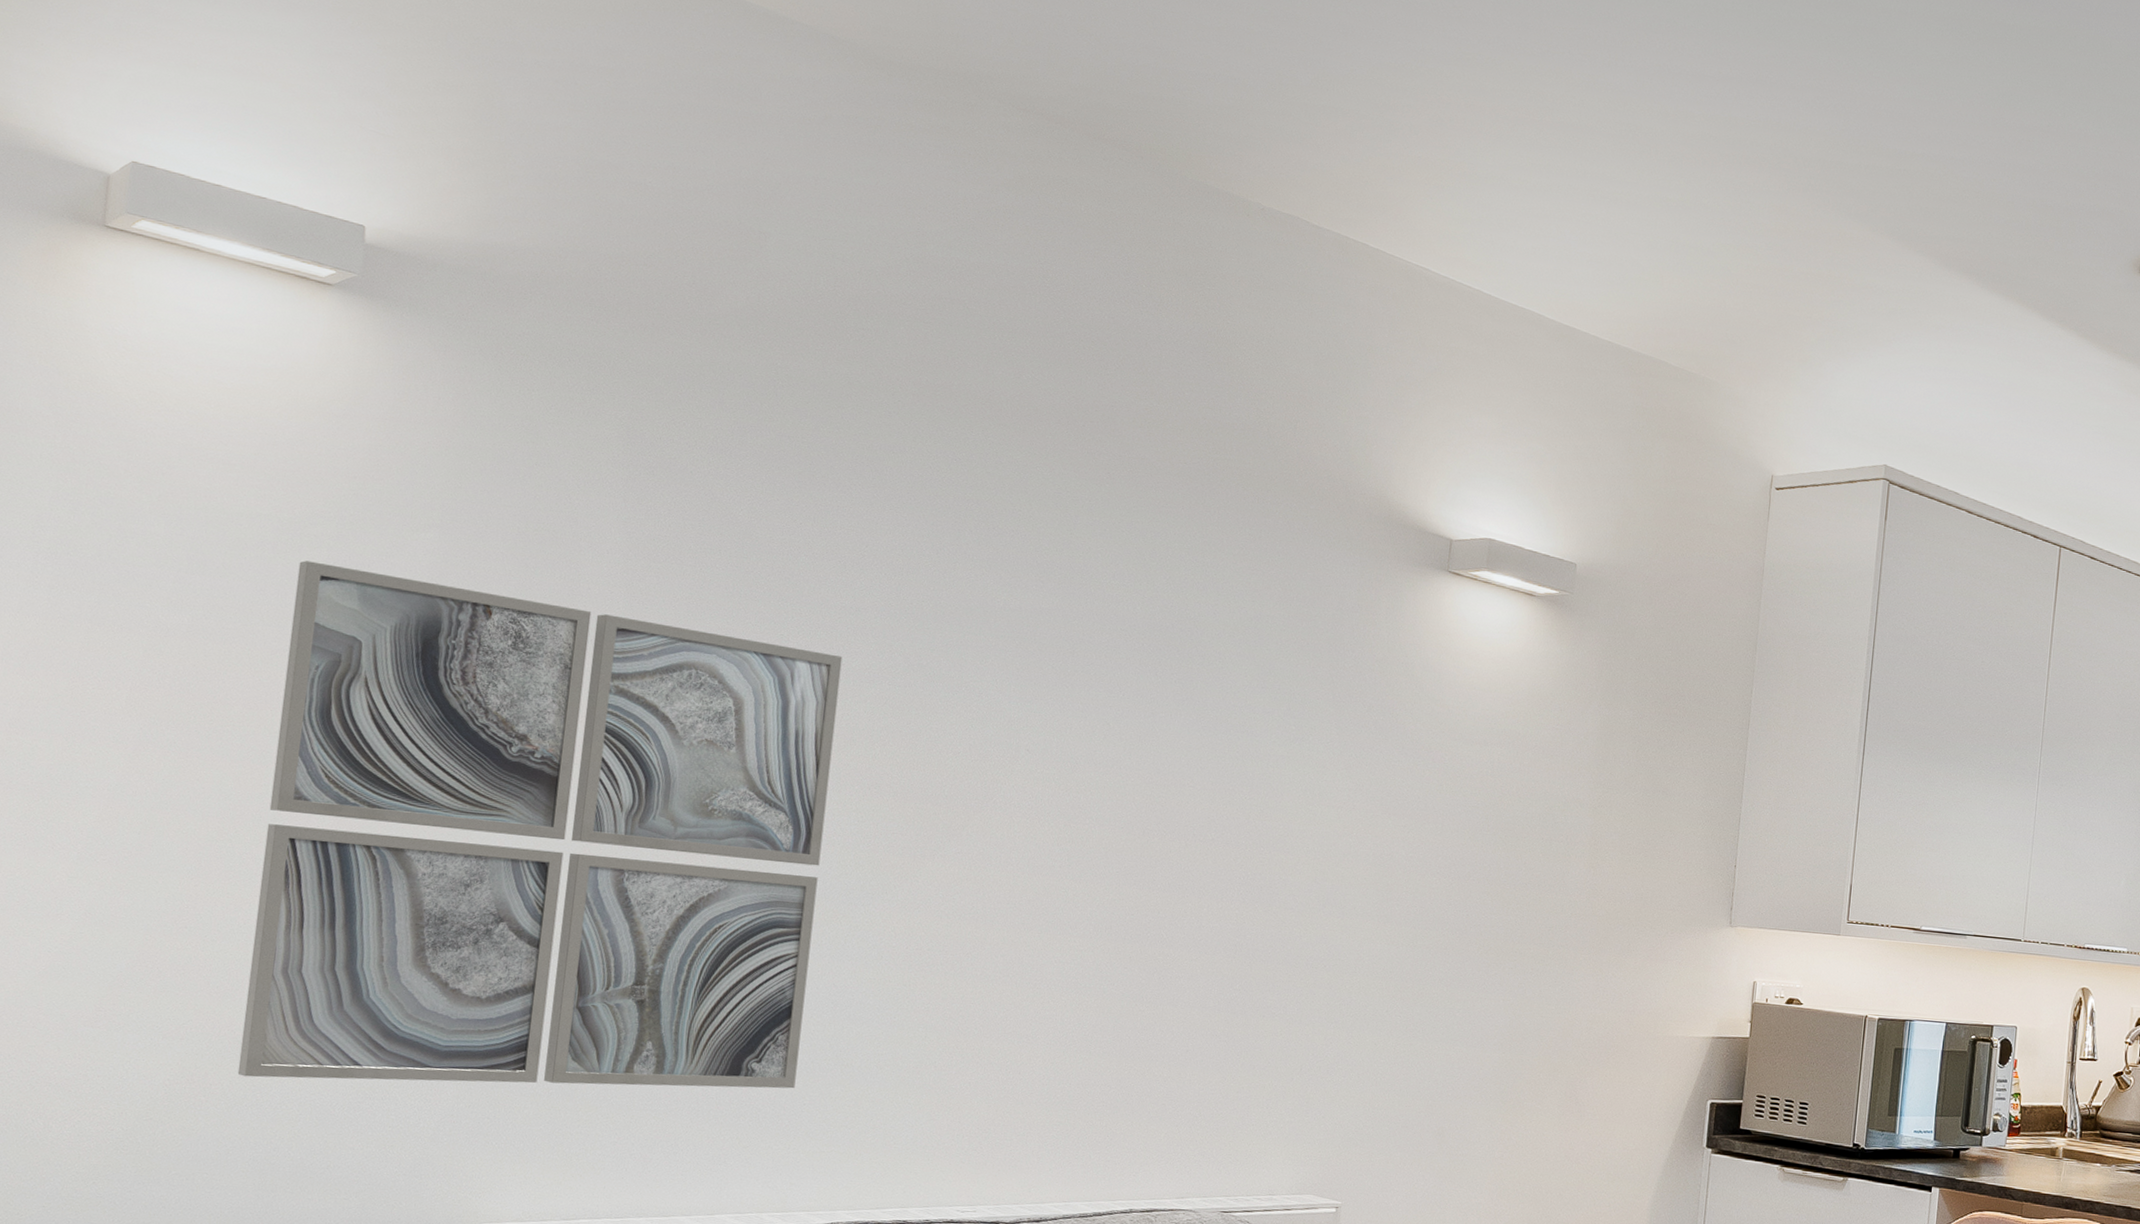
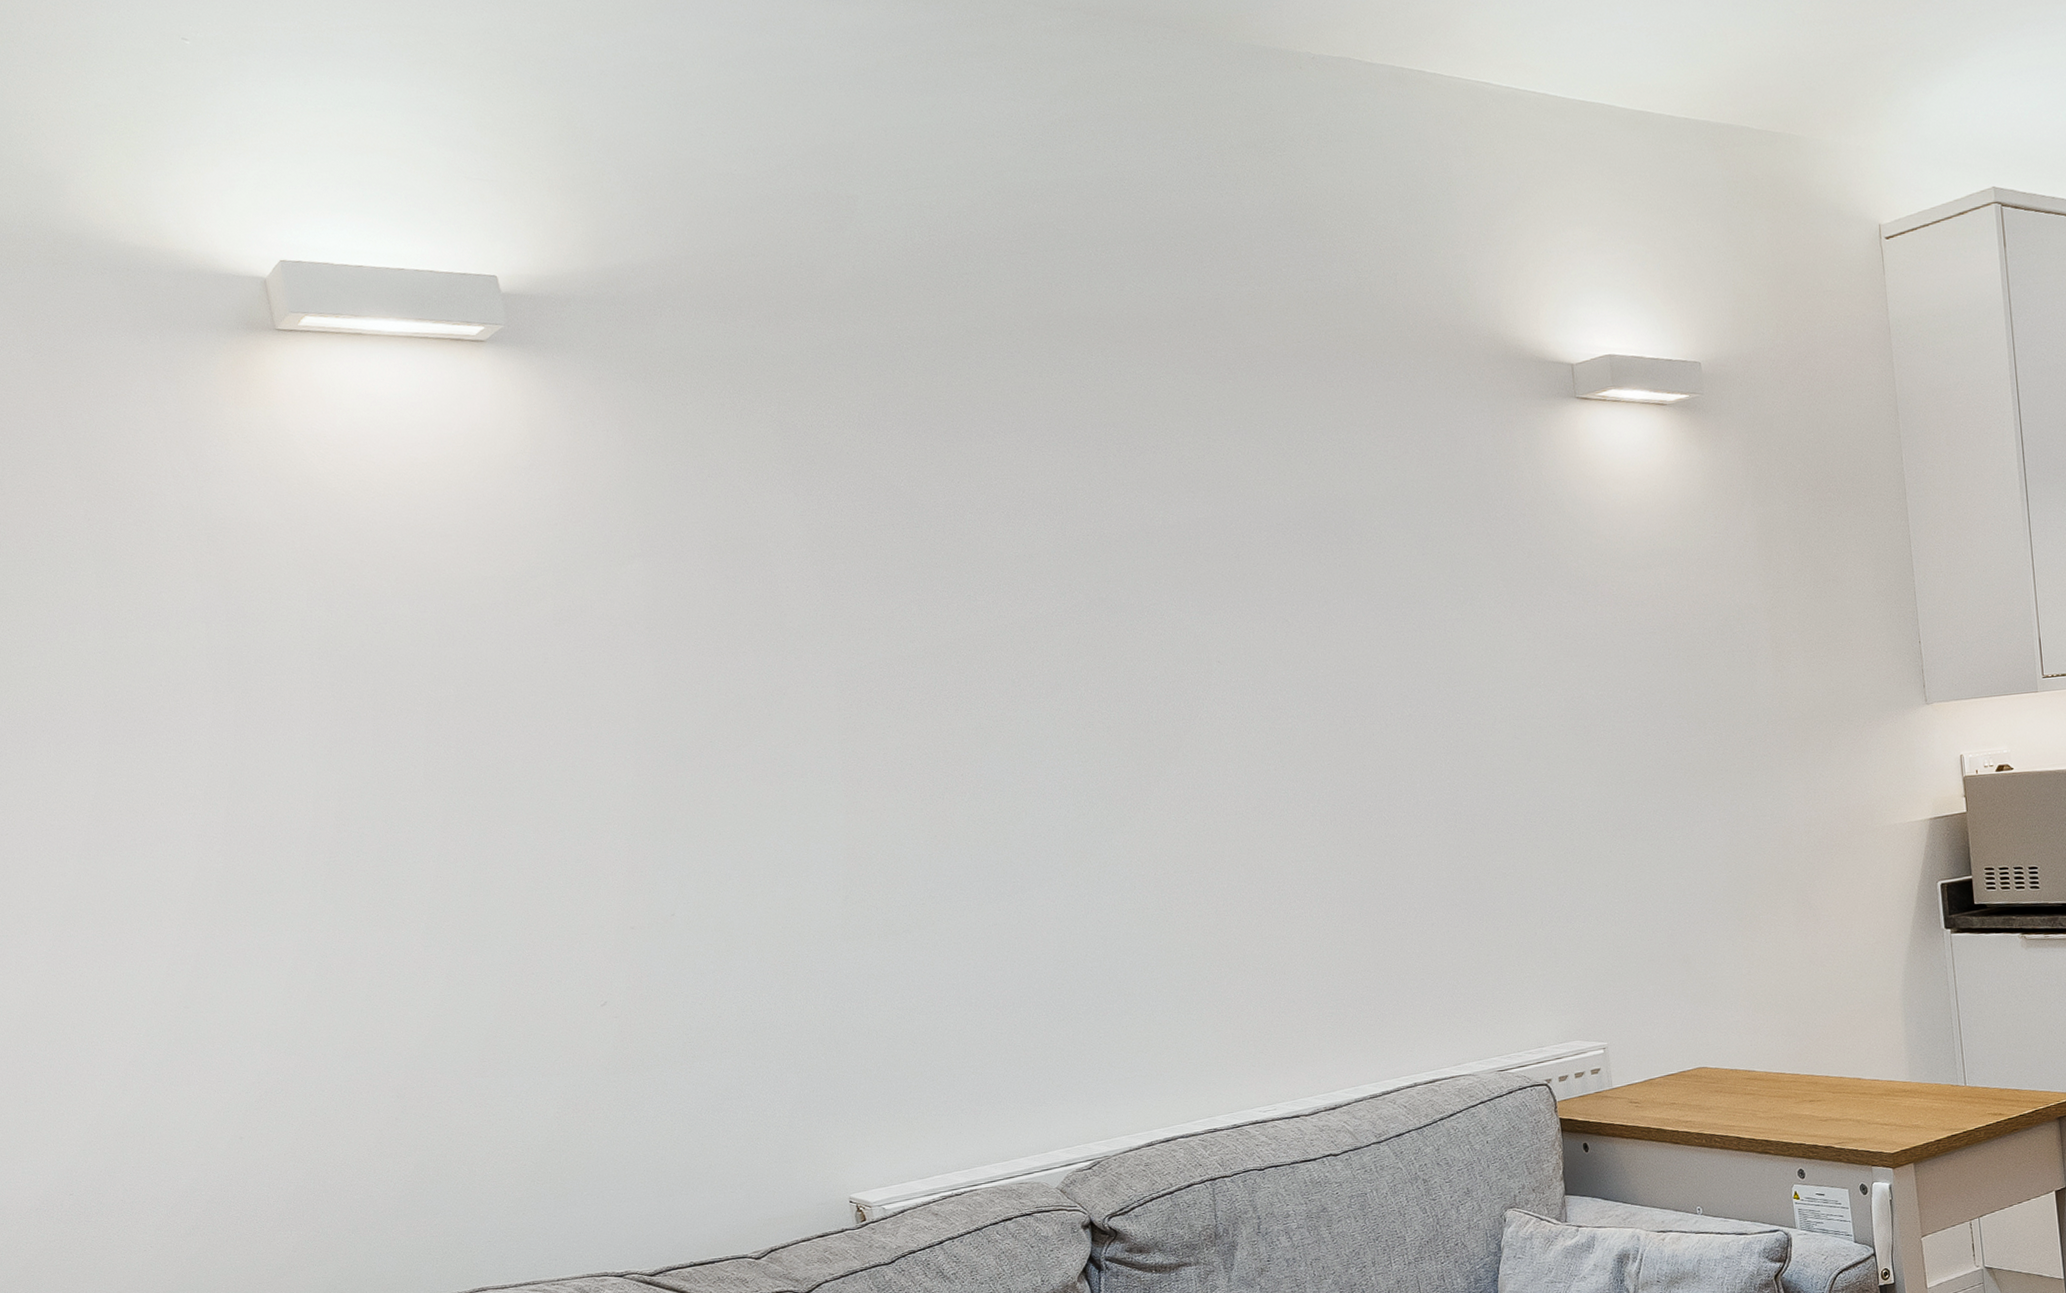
wall art: present [237,560,843,1089] -> none [531,604,1088,1099]

